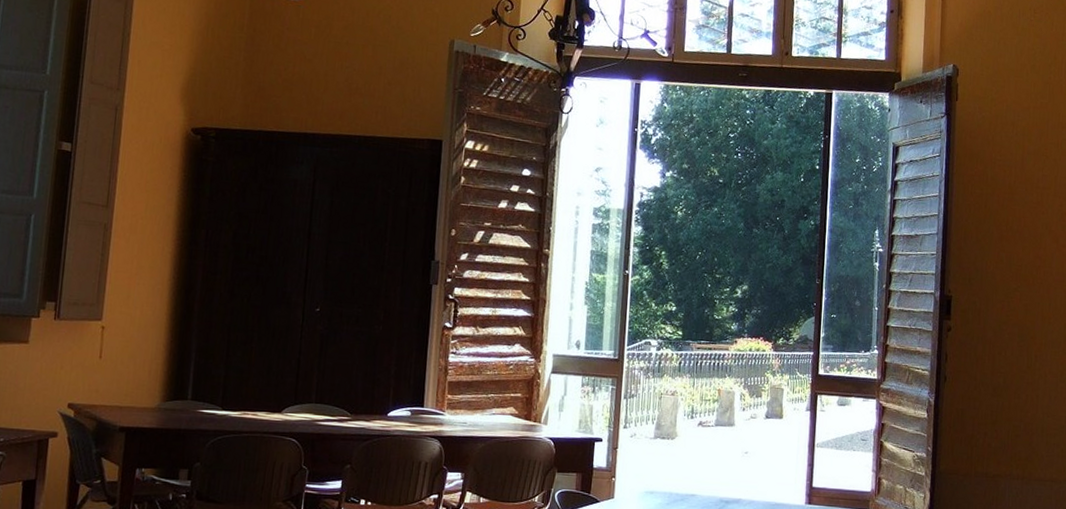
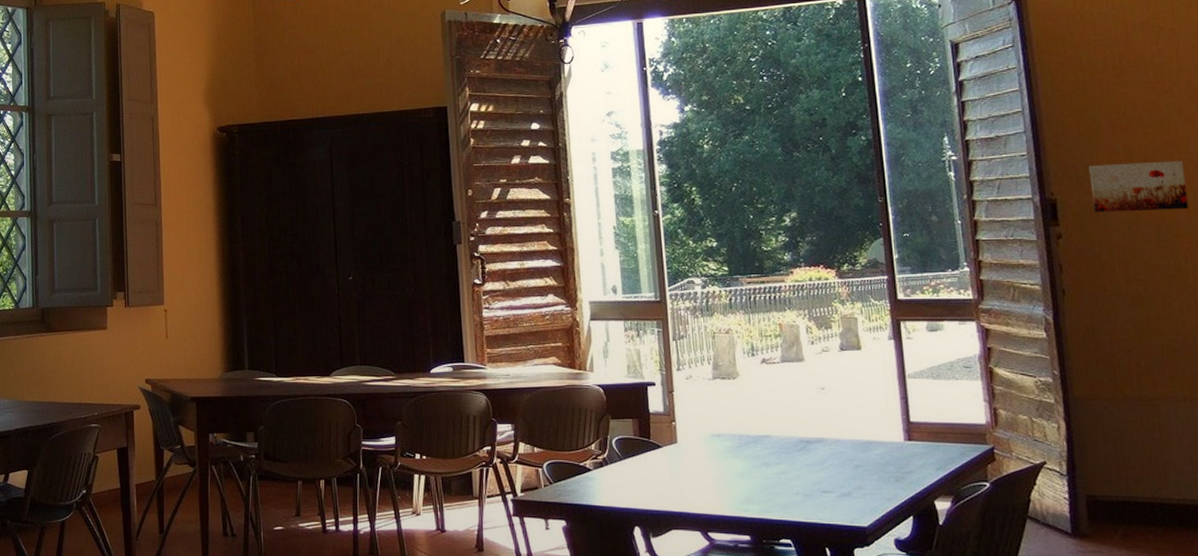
wall art: none [978,269,1046,316] -> present [1088,160,1189,213]

